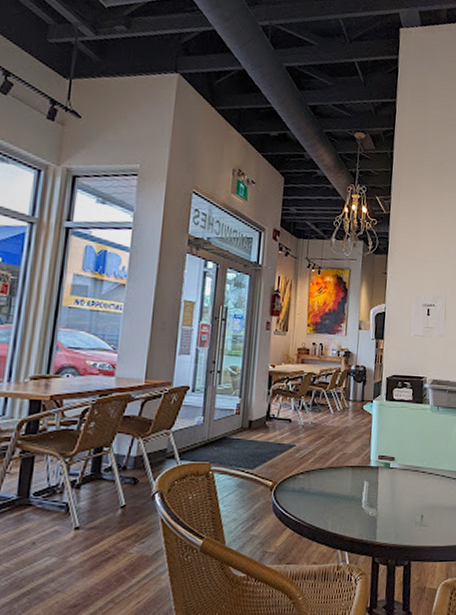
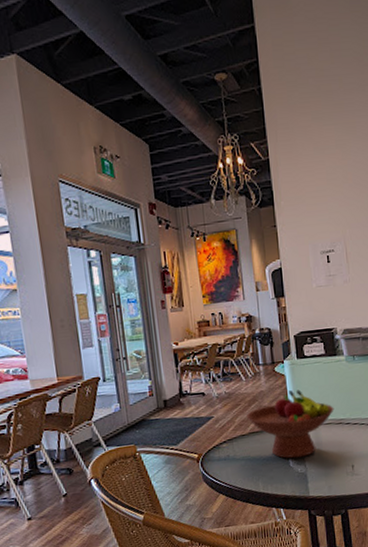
fruit bowl: none [327,431,413,500] -> present [246,389,334,459]

